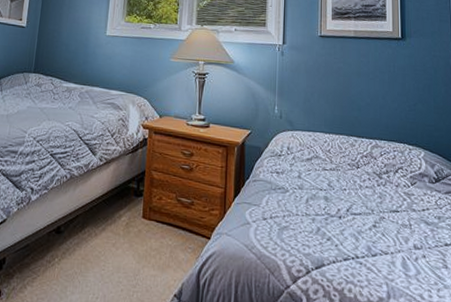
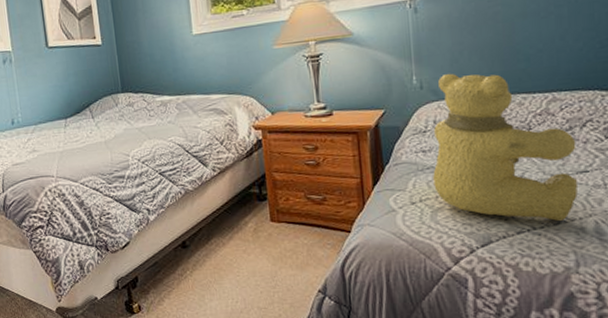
teddy bear: none [283,109,391,253] -> present [433,73,579,221]

